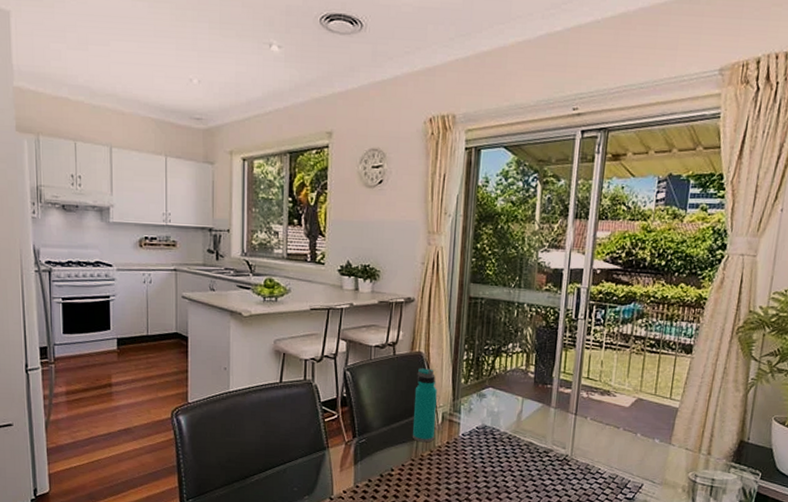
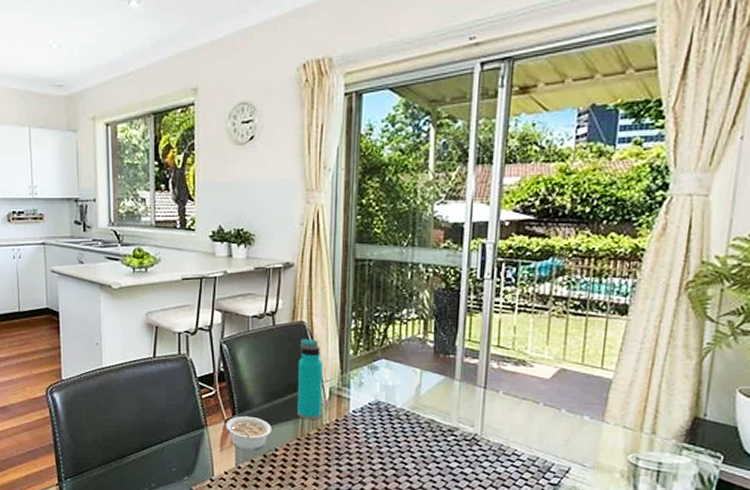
legume: none [346,438,389,471] -> present [225,416,272,451]

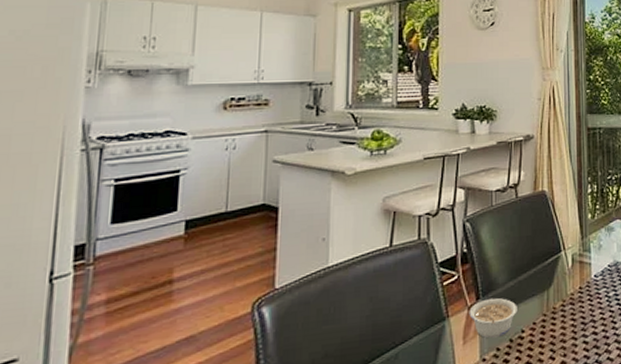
water bottle: present [297,339,323,420] -> none [541,207,565,293]

